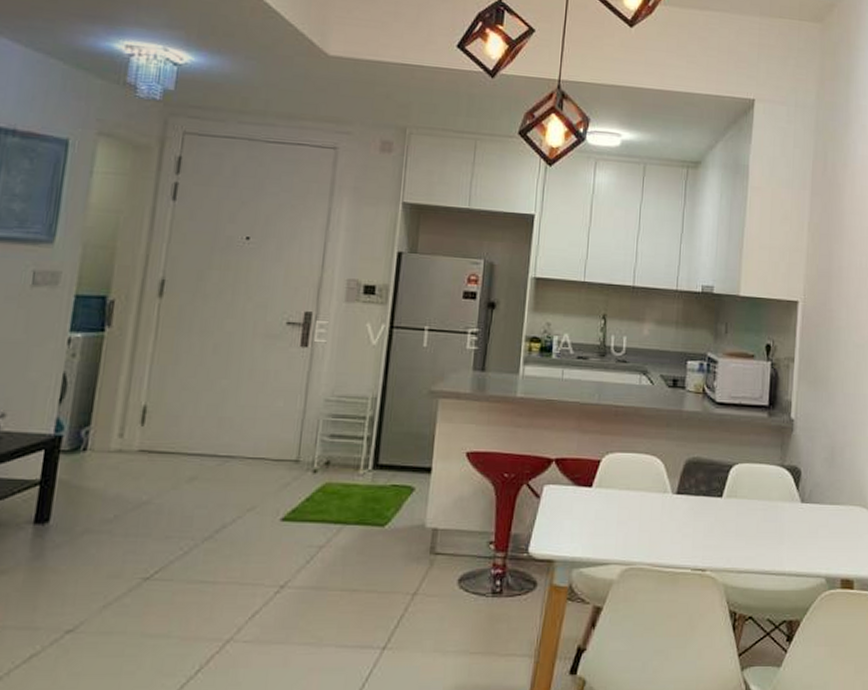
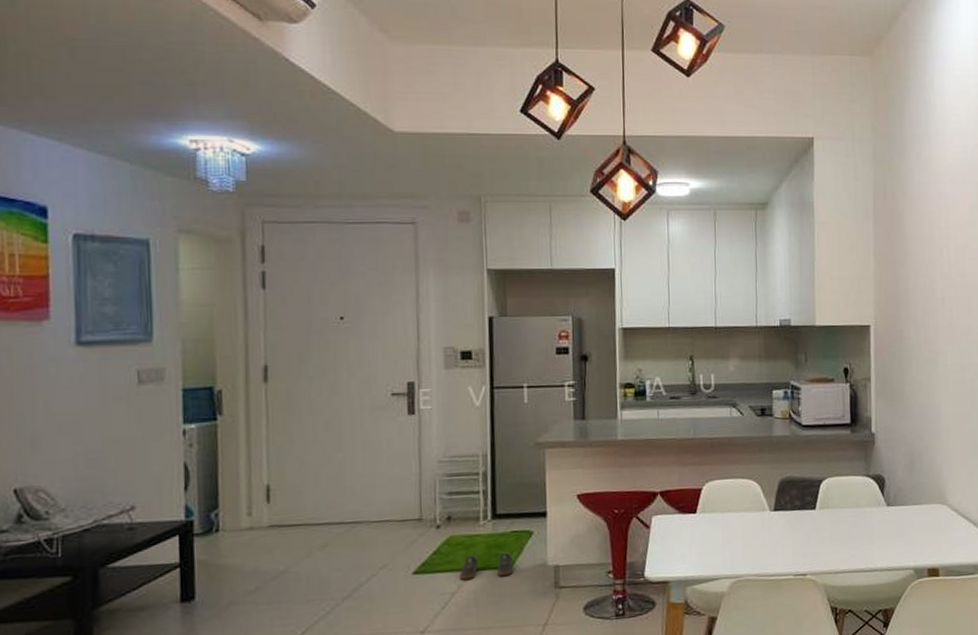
shoe: none [330,507,389,533] -> present [460,552,513,580]

